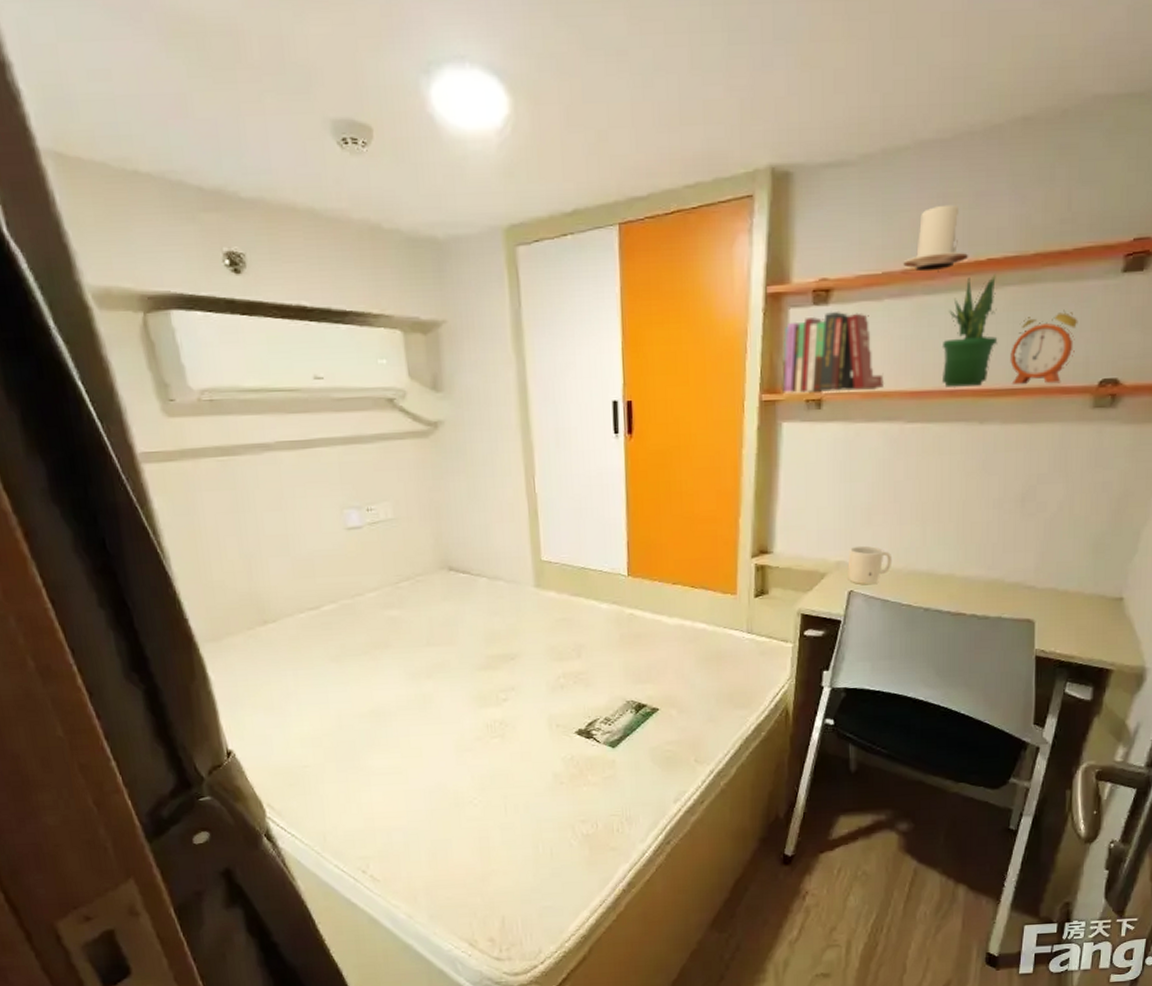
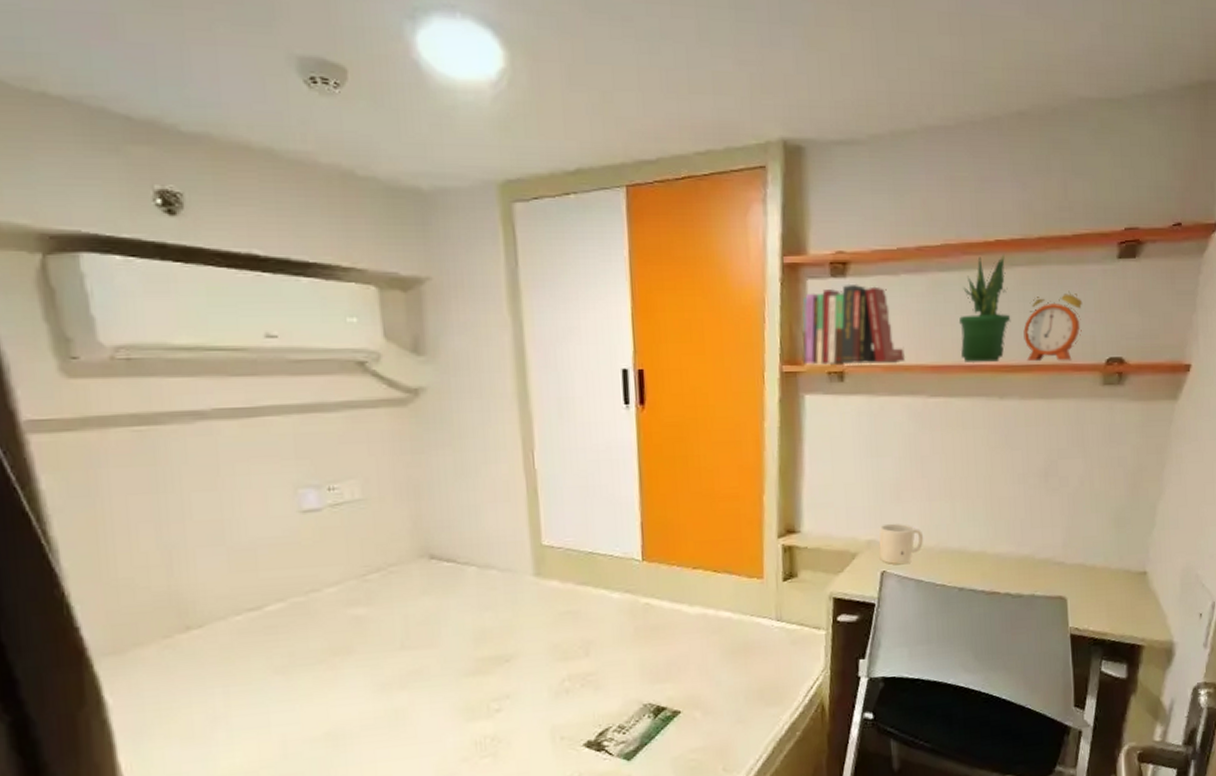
candle: present [903,204,969,272] -> none [917,187,979,249]

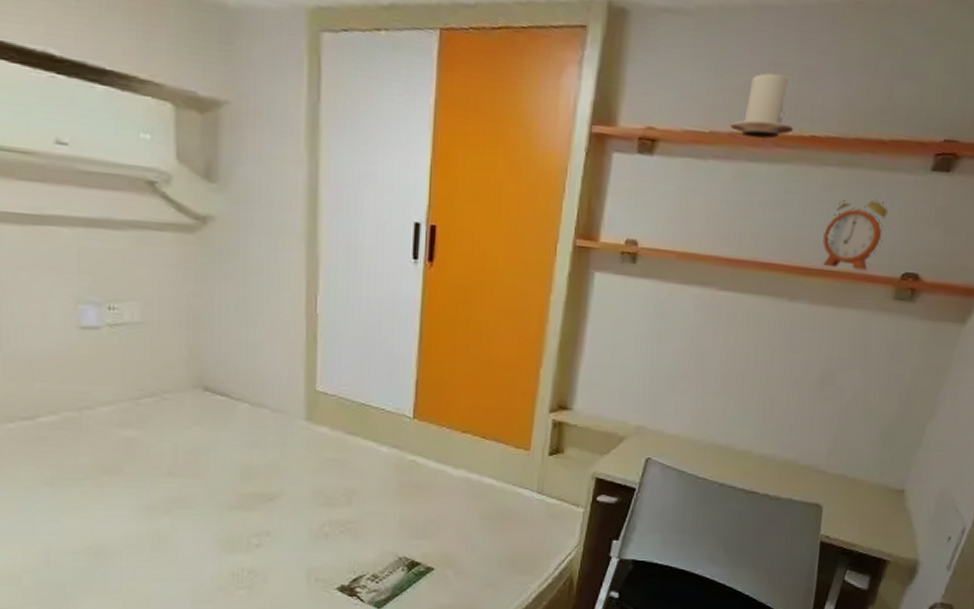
books: present [801,283,906,366] -> none [596,162,702,252]
mug: present [878,523,924,565] -> none [646,411,693,454]
candle: none [917,187,979,249] -> present [730,73,794,139]
planter: present [958,254,1011,364] -> none [756,151,818,262]

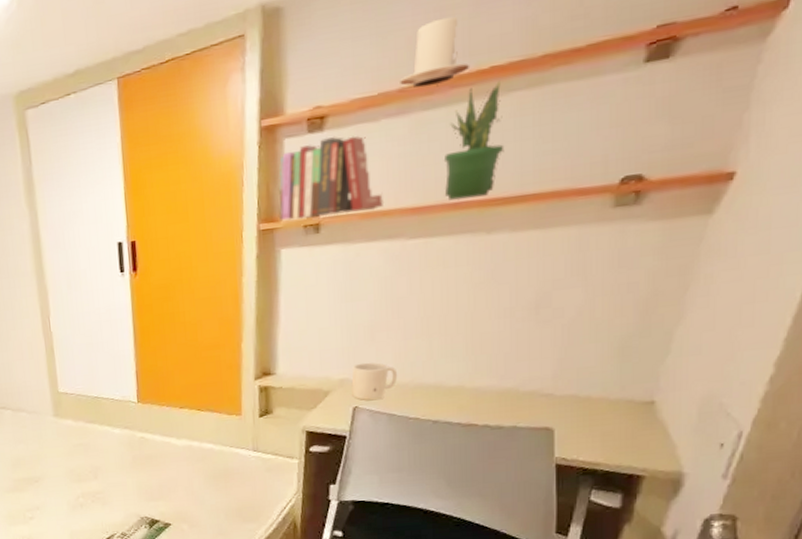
books: none [596,162,702,252] -> present [278,135,385,222]
mug: none [646,411,693,454] -> present [351,362,398,401]
planter: none [756,151,818,262] -> present [443,80,505,201]
alarm clock: present [822,198,888,271] -> none [519,109,595,192]

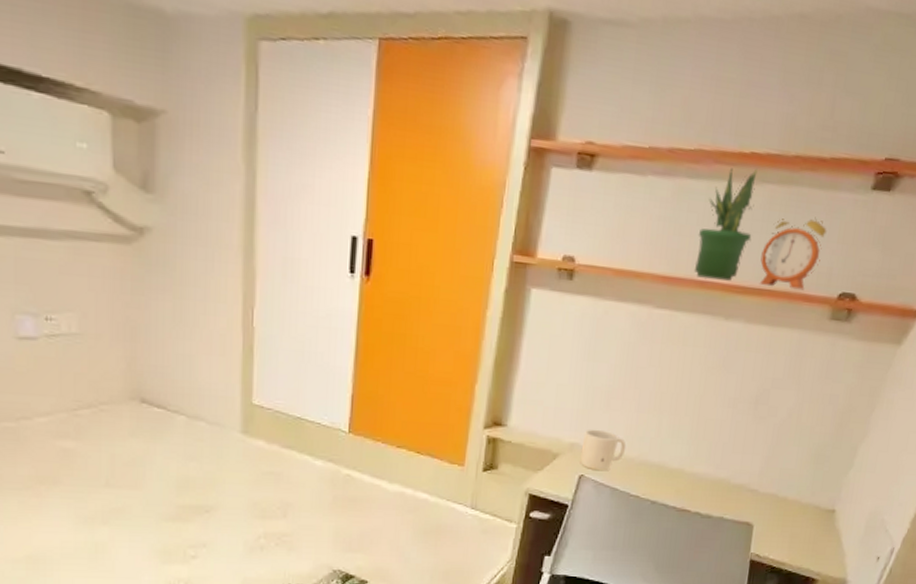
books: present [278,135,385,222] -> none [534,178,639,269]
candle: present [400,16,470,88] -> none [670,88,735,155]
alarm clock: none [519,109,595,192] -> present [759,217,827,291]

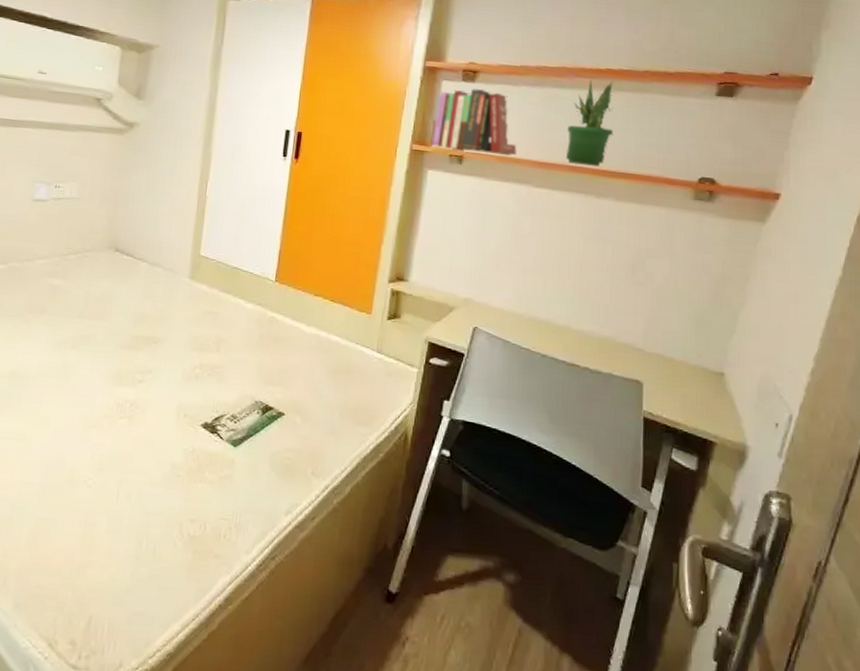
books: none [534,178,639,269] -> present [429,88,518,156]
mug: present [580,429,626,471] -> none [474,286,515,325]
alarm clock: present [759,217,827,291] -> none [624,117,680,175]

